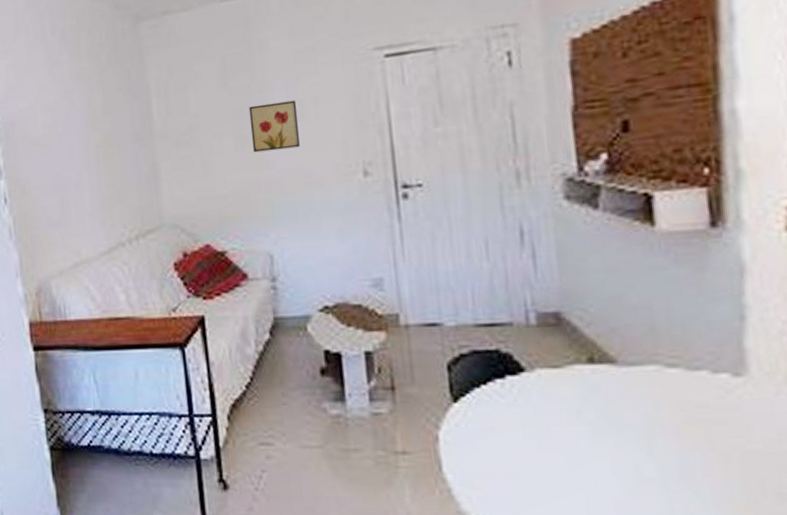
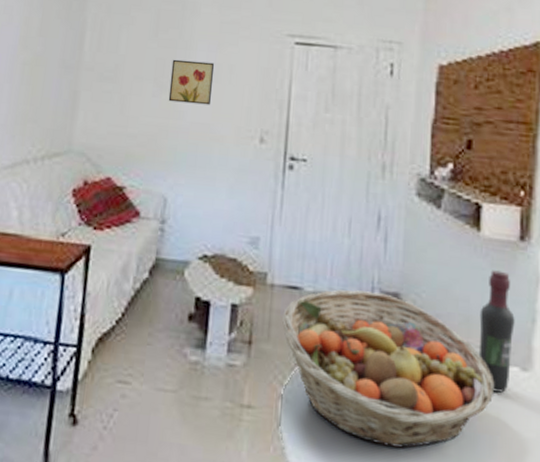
fruit basket: none [424,315,699,477] -> present [282,289,495,448]
wine bottle: none [667,267,718,404] -> present [478,270,515,393]

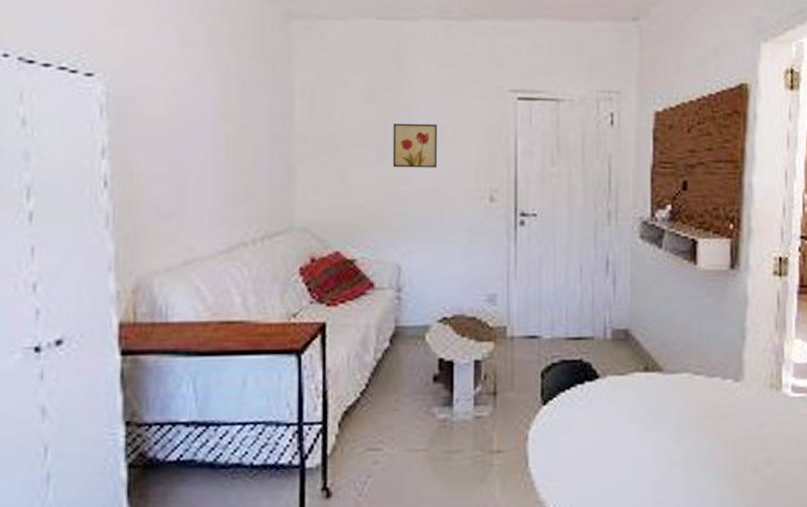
fruit basket: present [282,289,495,448] -> none [524,331,713,465]
wine bottle: present [478,270,515,393] -> none [698,298,728,403]

